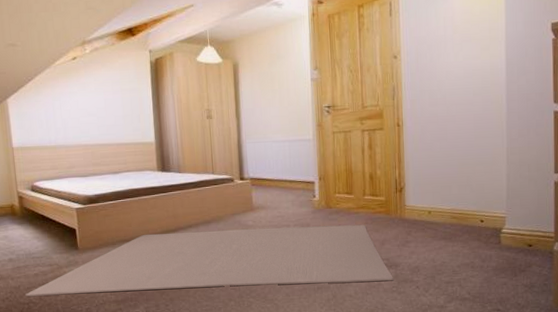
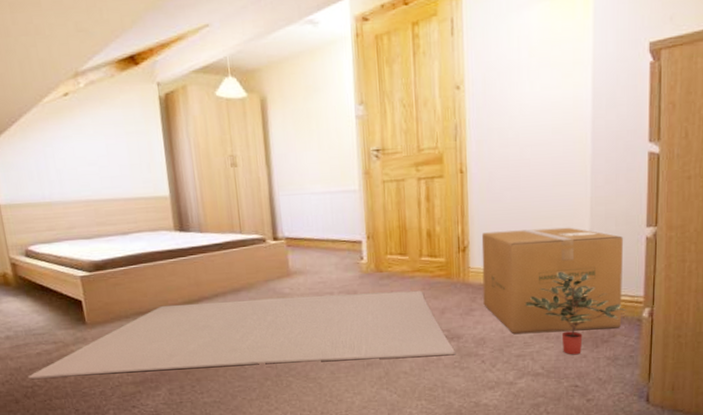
box: none [415,172,536,264] -> present [481,227,623,335]
potted plant: none [452,209,541,283] -> present [524,271,627,355]

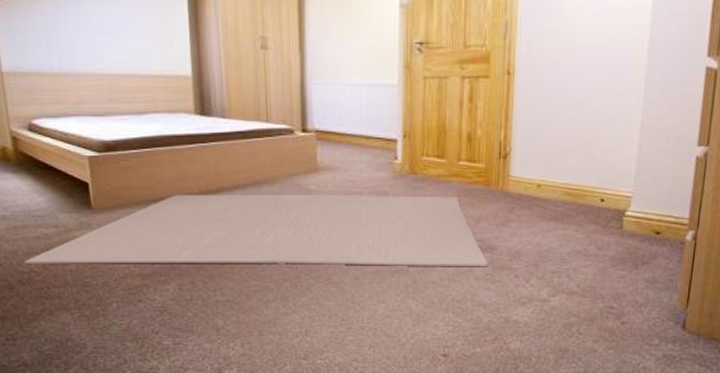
box: present [481,227,623,335] -> none [521,140,672,250]
potted plant: present [524,271,627,355] -> none [564,186,671,275]

